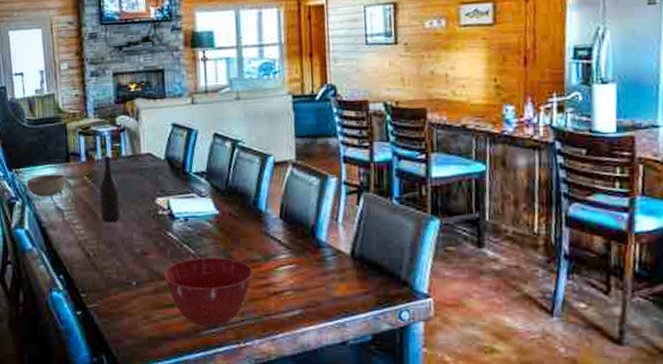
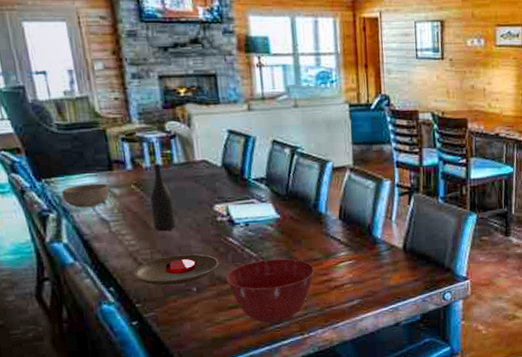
plate: none [80,247,158,277] -> present [133,253,219,286]

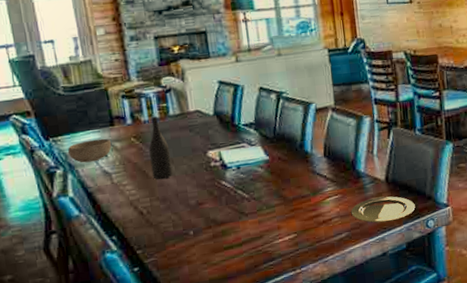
plate: present [133,253,219,286] -> none [134,198,214,232]
mixing bowl: present [225,258,315,323] -> none [220,197,304,261]
plate: none [364,265,433,292] -> present [351,196,416,223]

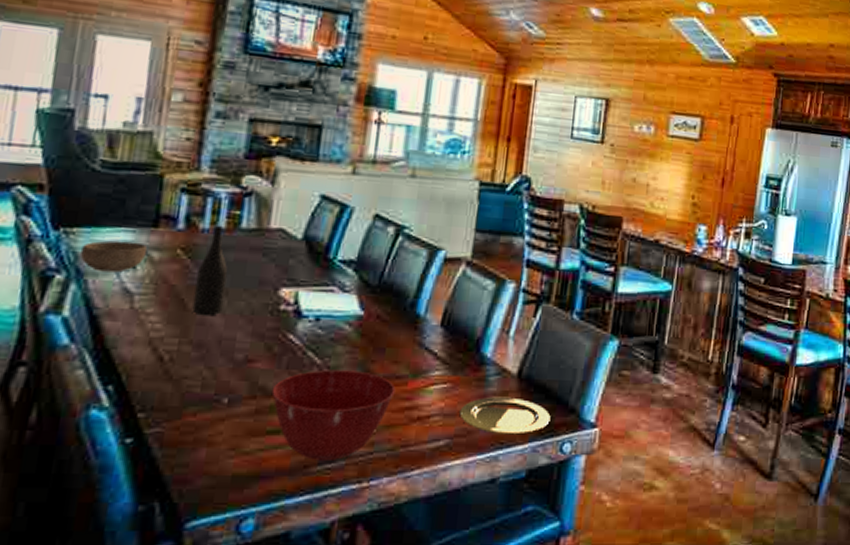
mixing bowl: none [220,197,304,261] -> present [271,369,396,460]

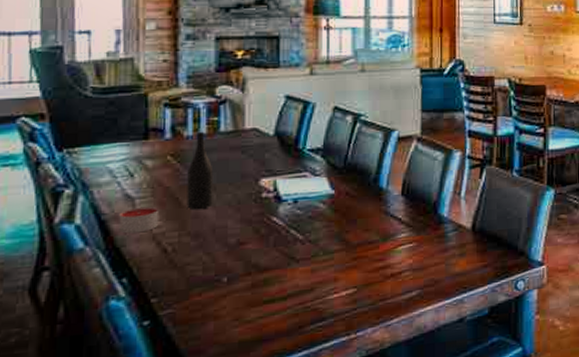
bowl: present [81,240,147,273] -> none [85,154,140,183]
candle: none [111,304,160,335] -> present [119,206,159,234]
mixing bowl: present [271,369,396,460] -> none [264,241,370,321]
plate: present [459,396,551,435] -> none [426,248,504,281]

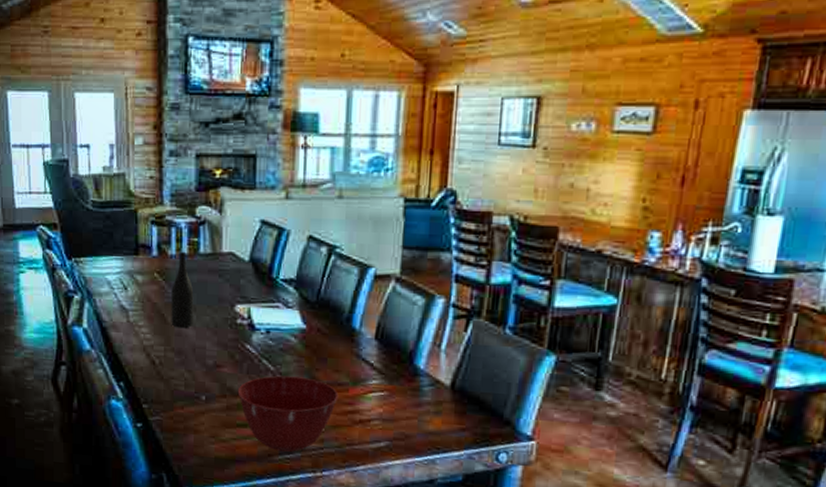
candle: present [119,206,159,234] -> none [116,318,149,343]
mixing bowl: none [264,241,370,321] -> present [237,375,339,452]

